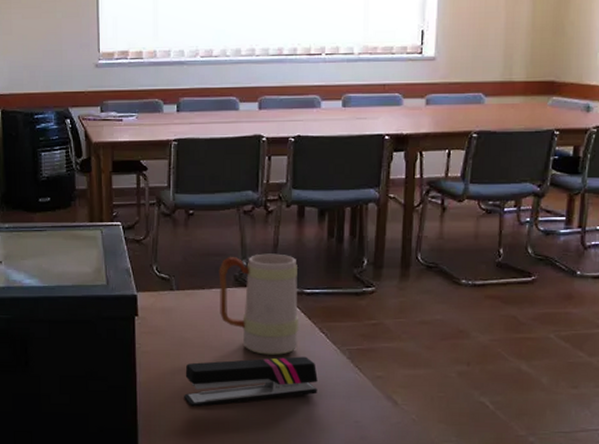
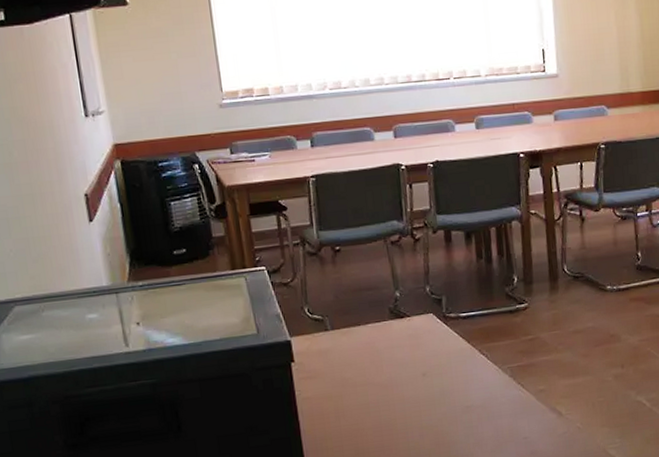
stapler: present [184,356,318,408] -> none [350,380,485,449]
mug: present [219,253,299,355] -> none [372,281,460,385]

